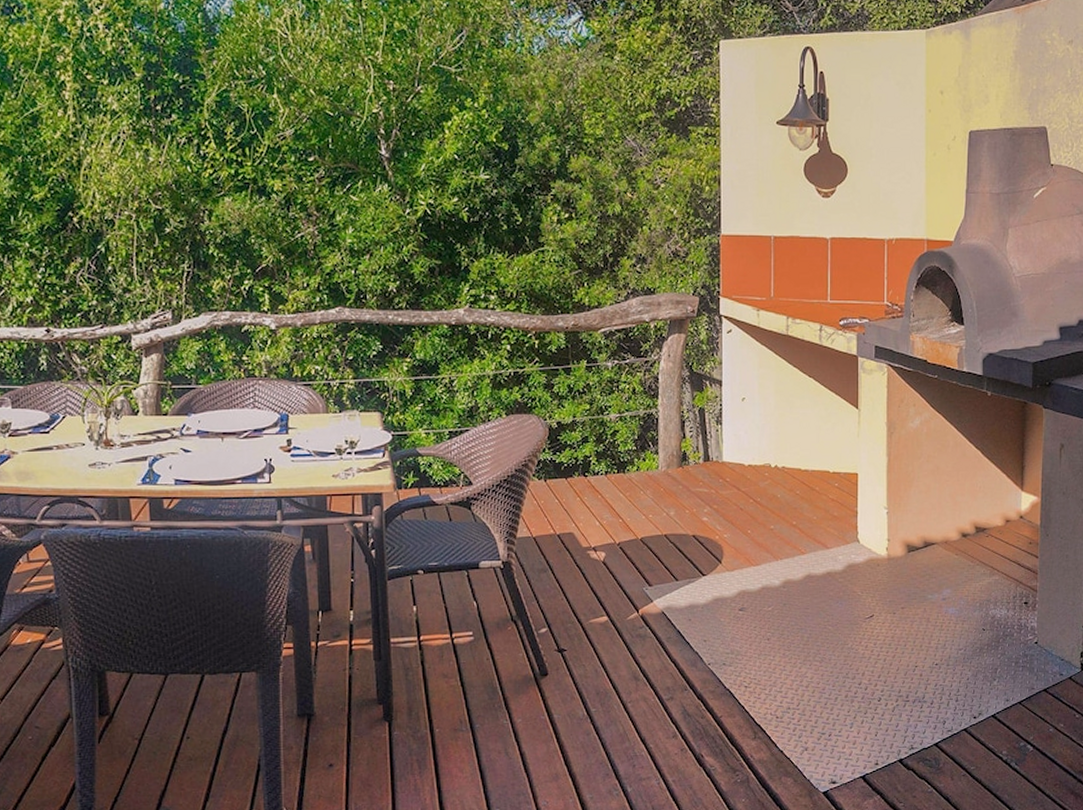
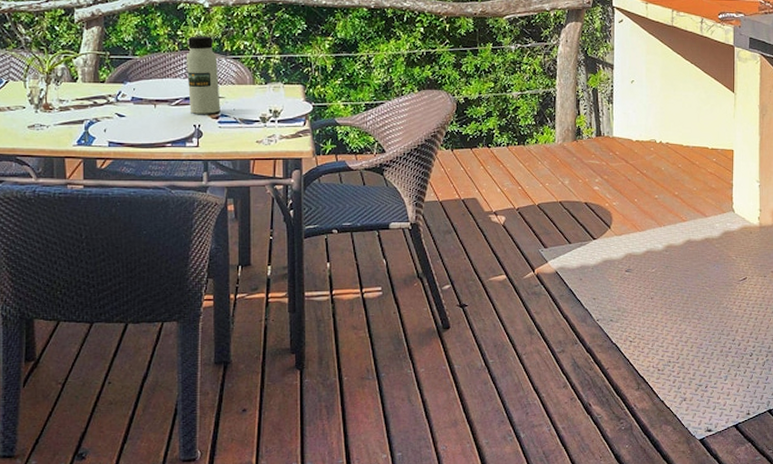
water bottle: none [253,361,293,447] -> present [186,36,221,114]

